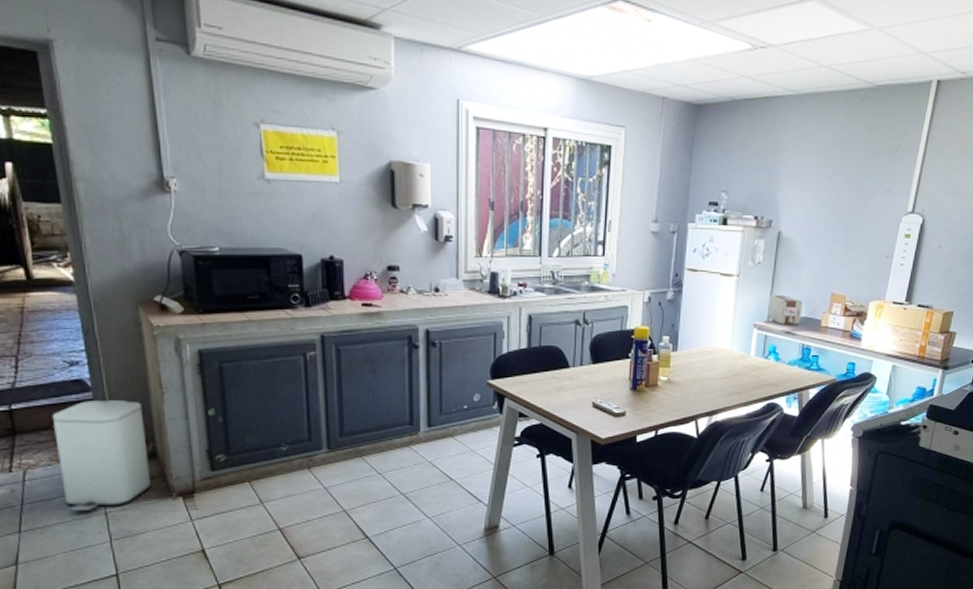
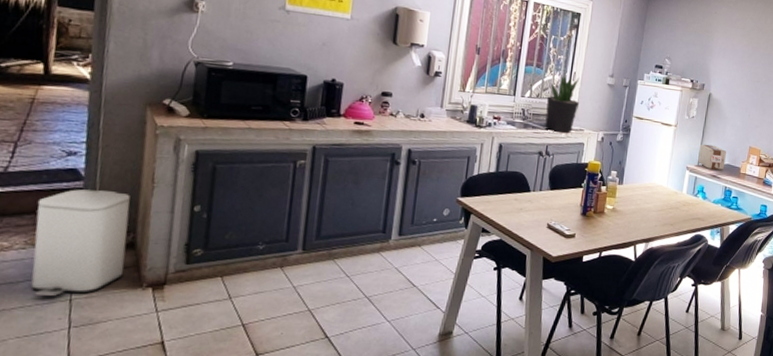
planter: none [579,221,619,297] -> present [545,71,580,134]

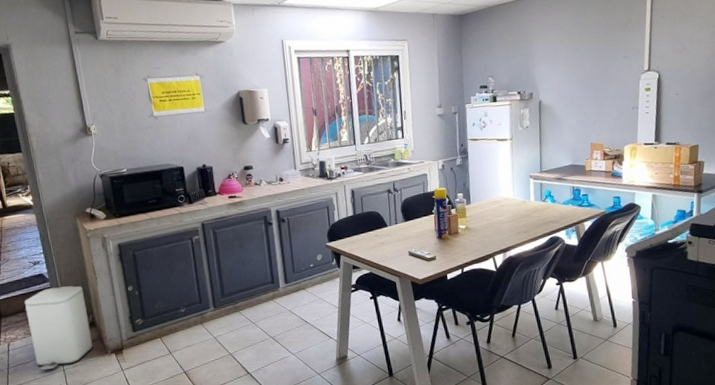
planter: present [545,71,580,134] -> none [384,112,415,170]
box: present [698,144,726,171] -> none [539,149,569,173]

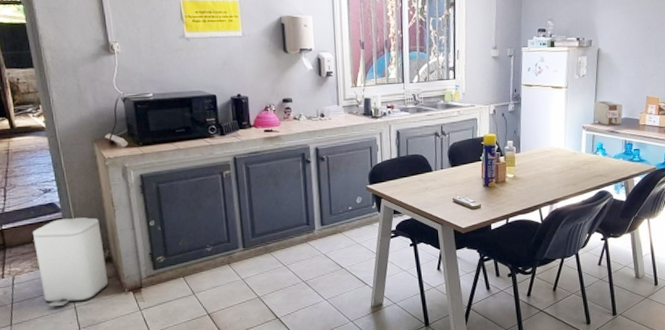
box: none [539,149,569,173] -> present [593,100,623,126]

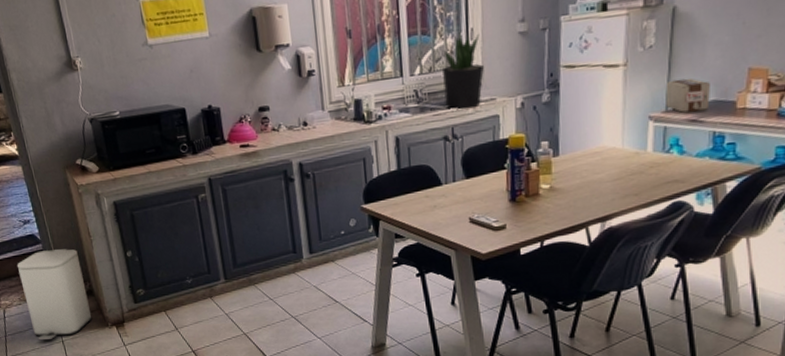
planter: none [435,51,467,112] -> present [443,31,485,110]

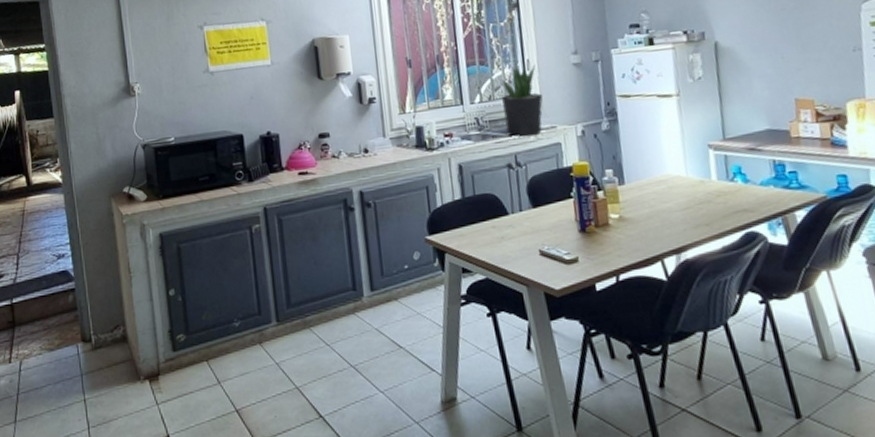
pedal bin: present [16,249,92,341] -> none [43,287,123,399]
box: present [665,77,710,113] -> none [719,107,765,142]

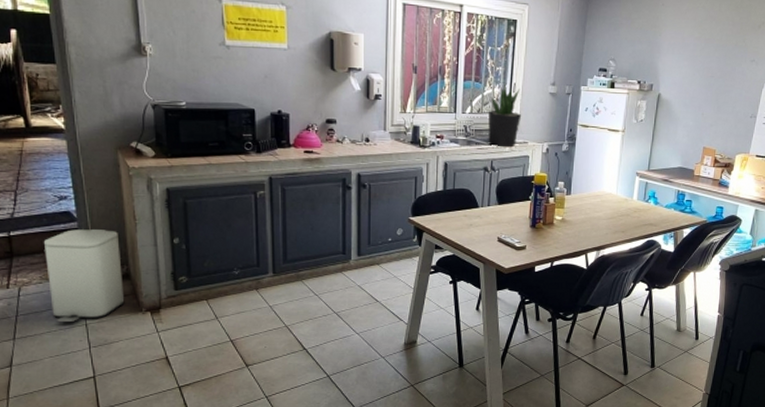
pedal bin: none [43,287,123,399] -> present [43,229,125,323]

